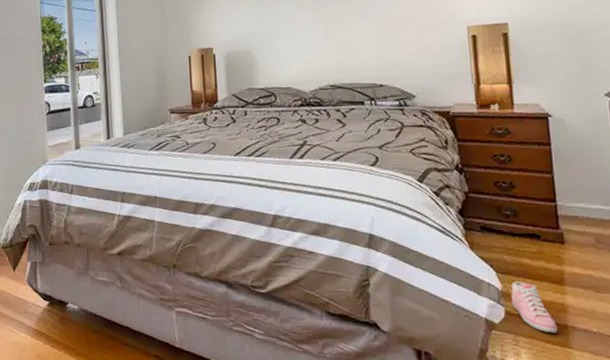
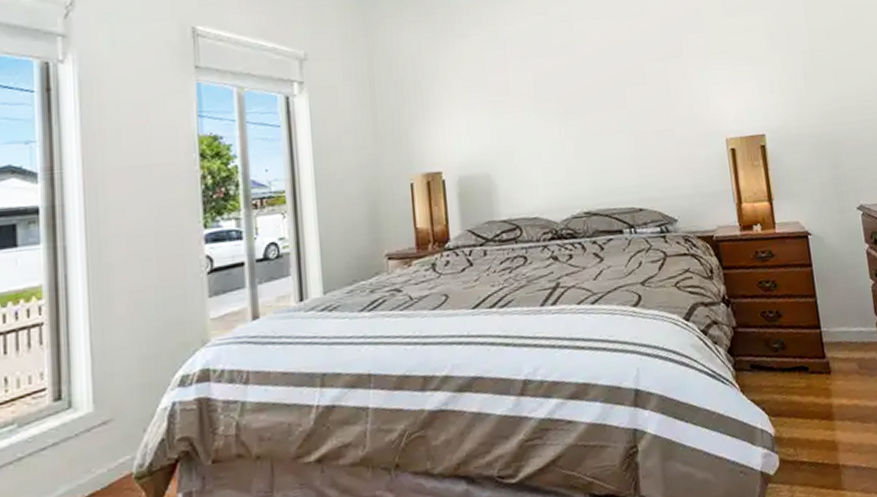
sneaker: present [511,281,559,333] -> none [784,422,831,477]

